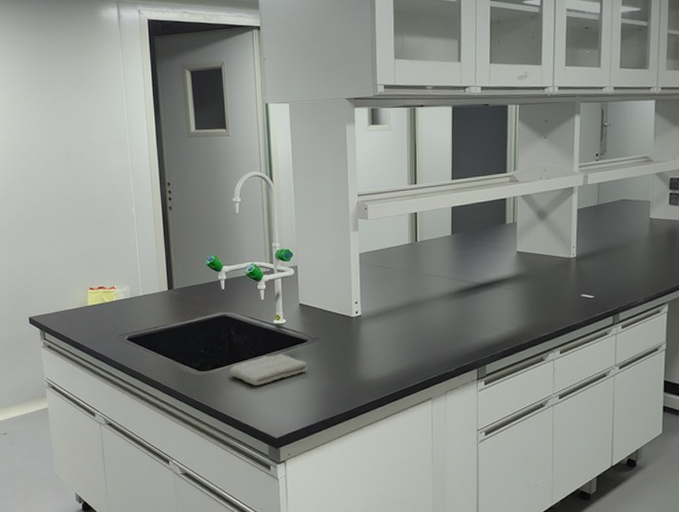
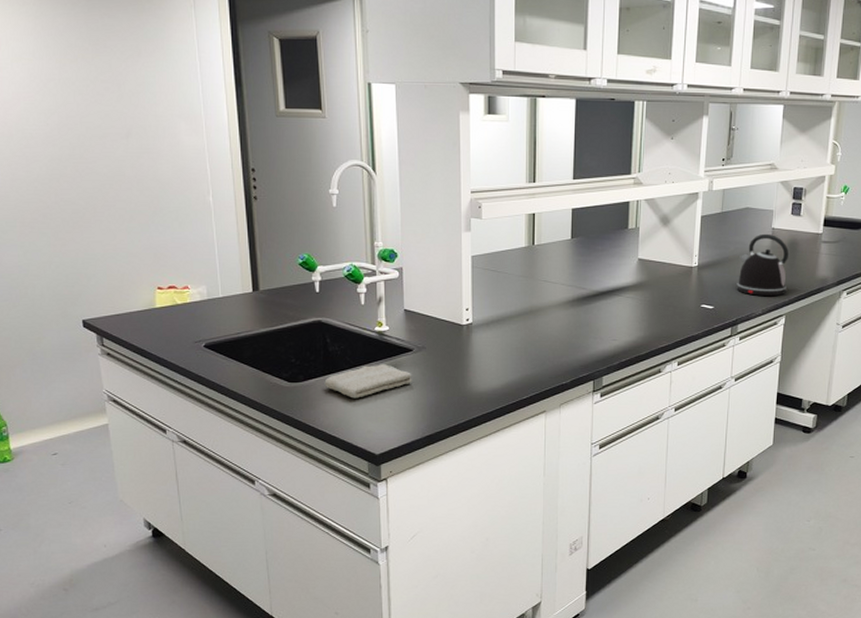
kettle: none [616,223,669,284] -> present [737,233,788,296]

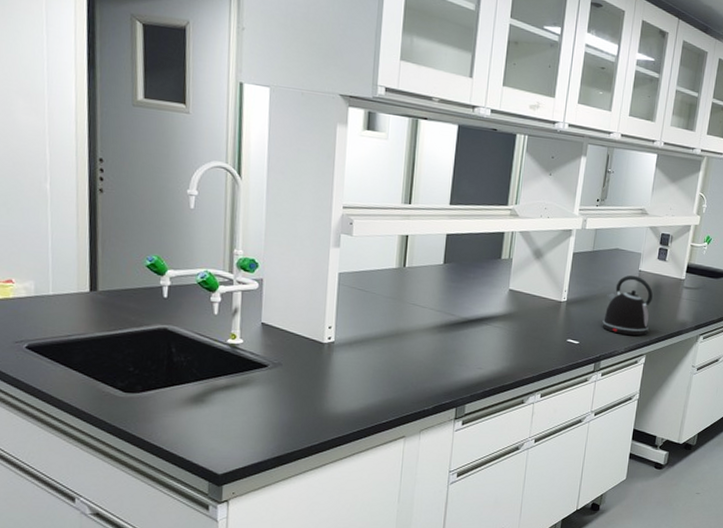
washcloth: present [324,364,412,399] -> none [165,379,265,414]

